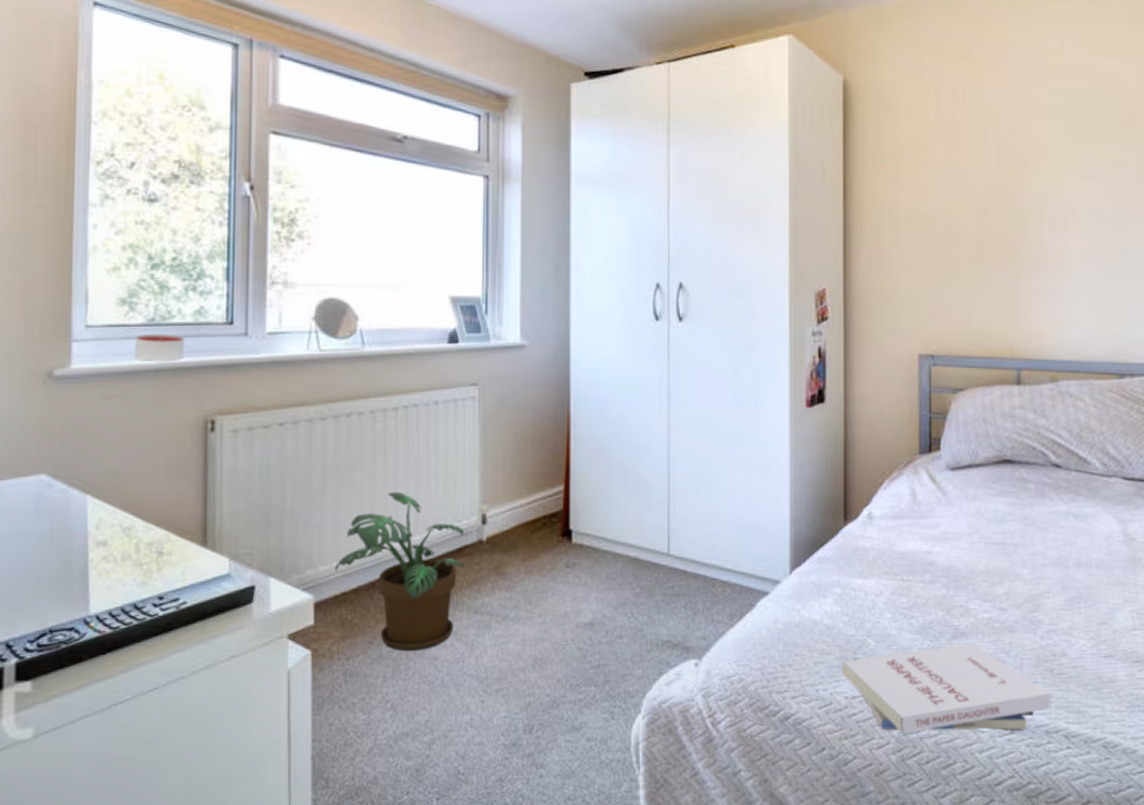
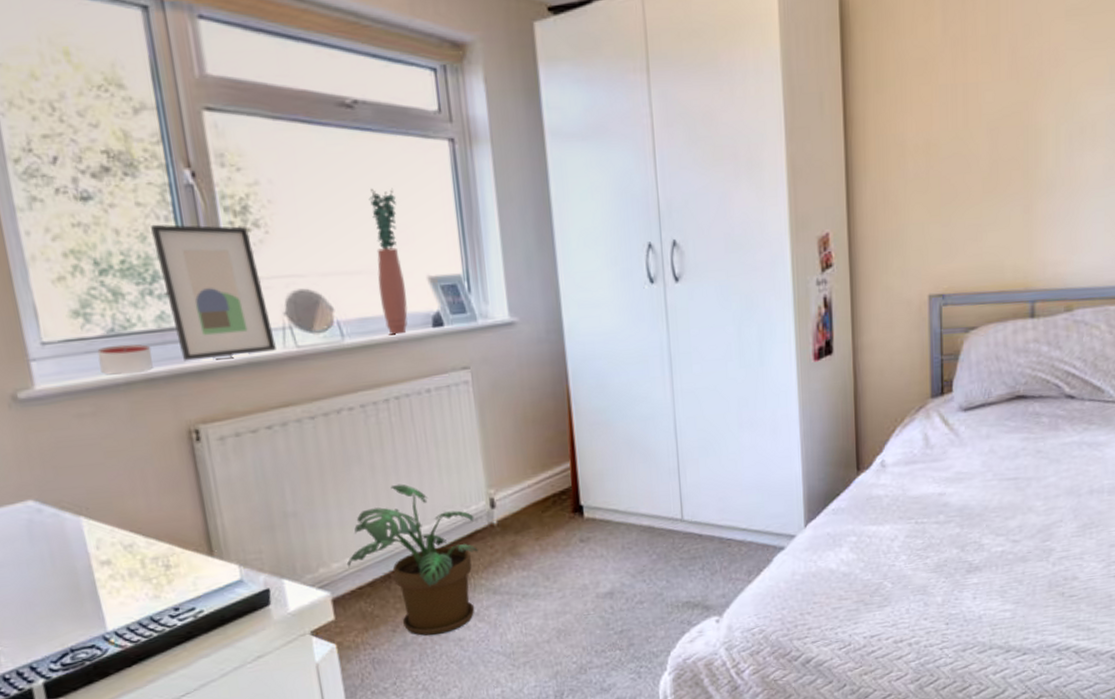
picture frame: none [205,228,300,356] -> present [151,224,276,361]
vase: none [402,214,429,347] -> present [369,188,408,335]
books: present [841,642,1051,734] -> none [859,575,1062,665]

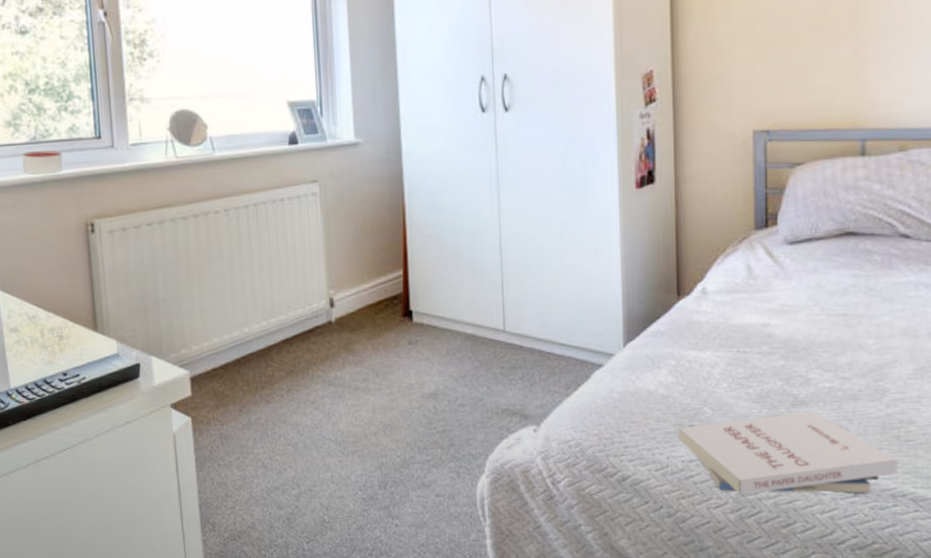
picture frame: present [151,224,276,361] -> none [70,53,160,166]
potted plant: present [346,484,478,636] -> none [204,280,317,418]
vase: present [369,188,408,335] -> none [242,26,269,151]
books: none [859,575,1062,665] -> present [677,410,897,495]

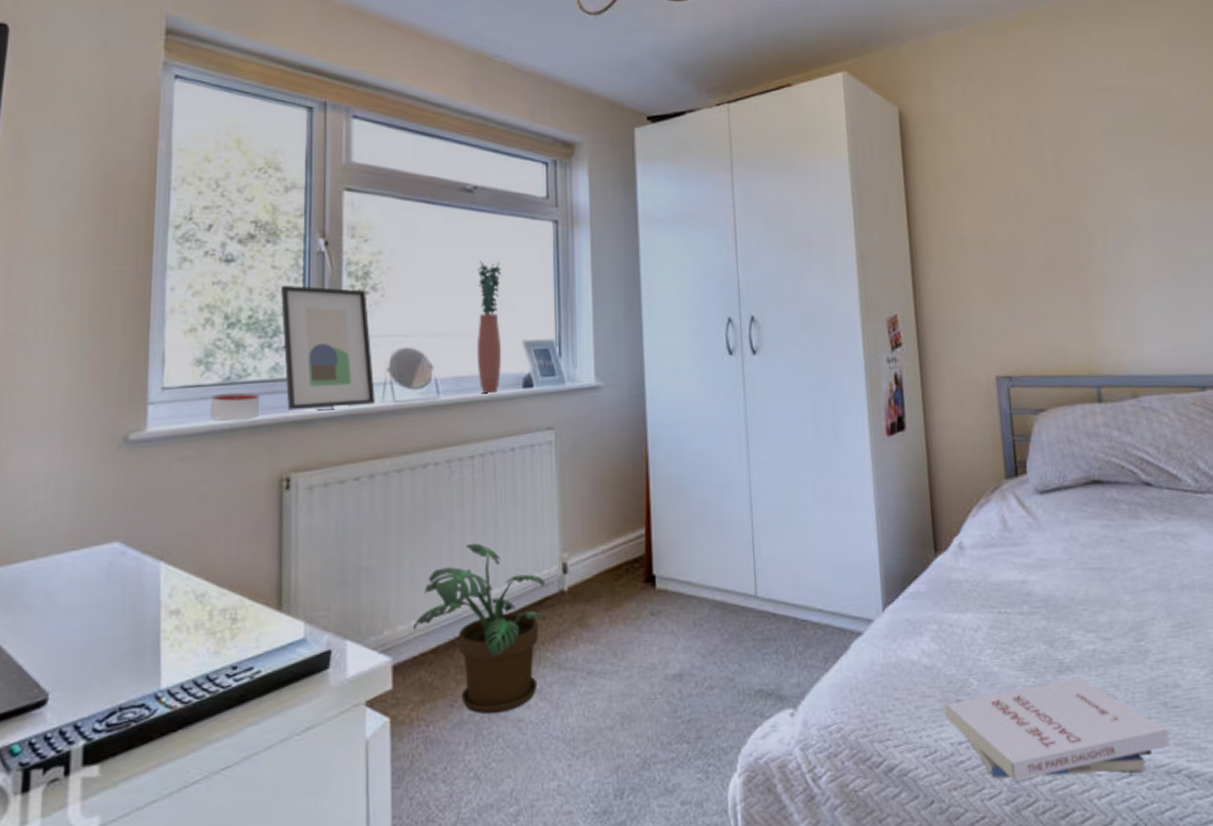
picture frame: none [70,53,160,166] -> present [281,285,375,411]
potted plant: none [204,280,317,418] -> present [412,543,546,713]
vase: none [242,26,269,151] -> present [476,261,502,394]

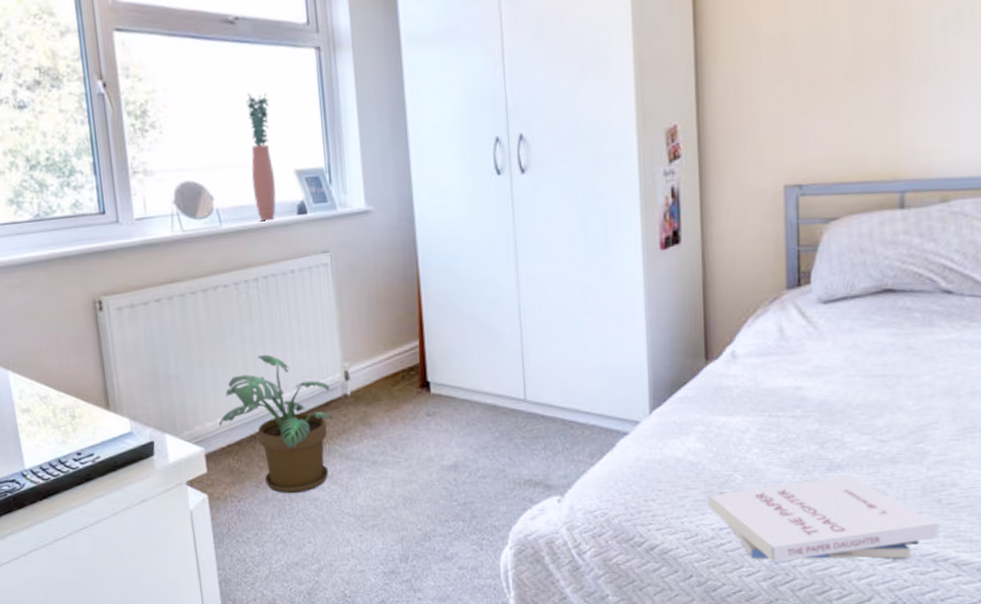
candle: present [210,392,261,422] -> none [26,227,68,254]
picture frame: present [281,285,375,411] -> none [70,127,166,242]

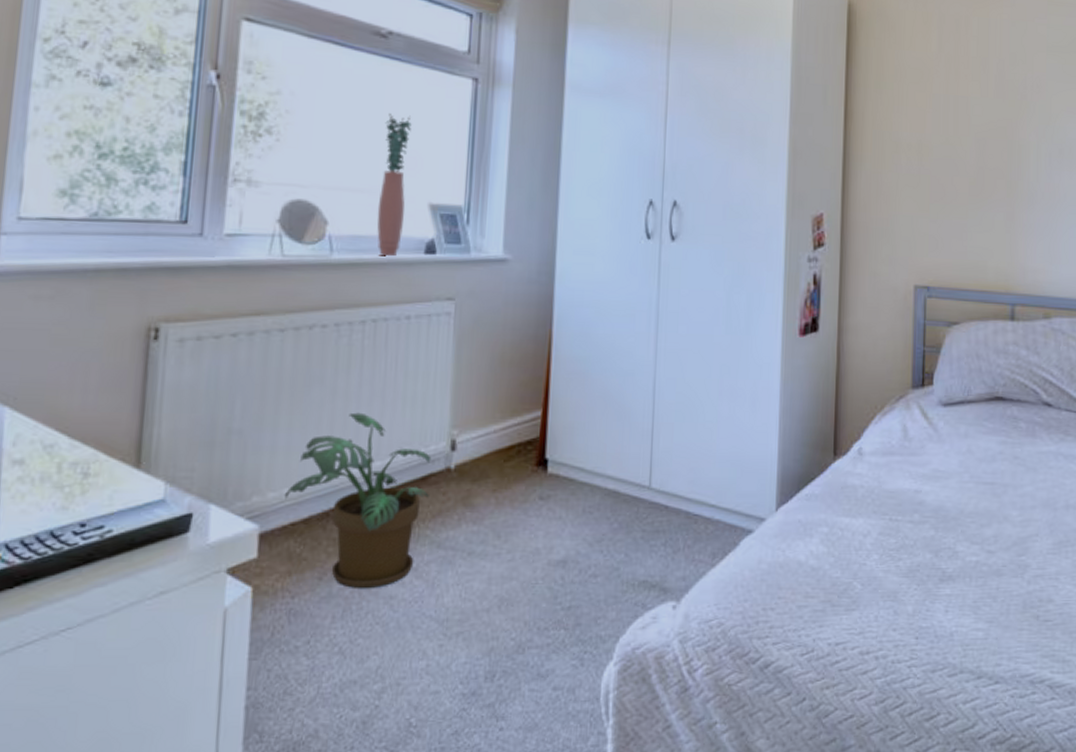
books: present [707,475,939,563] -> none [825,587,1037,684]

